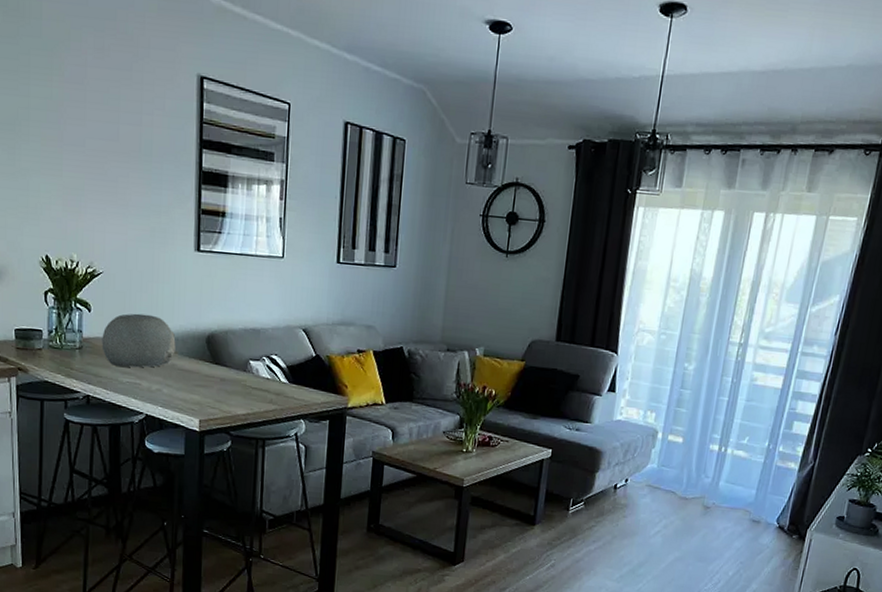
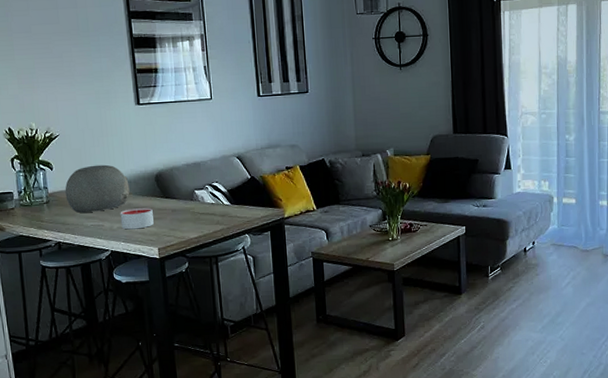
candle: none [161,370,199,395] -> present [120,208,154,230]

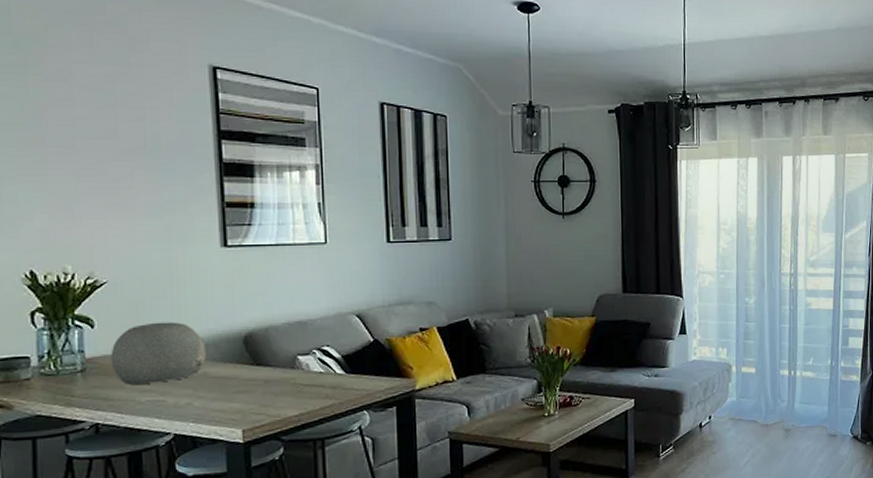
candle: present [120,208,154,230] -> none [190,378,238,407]

